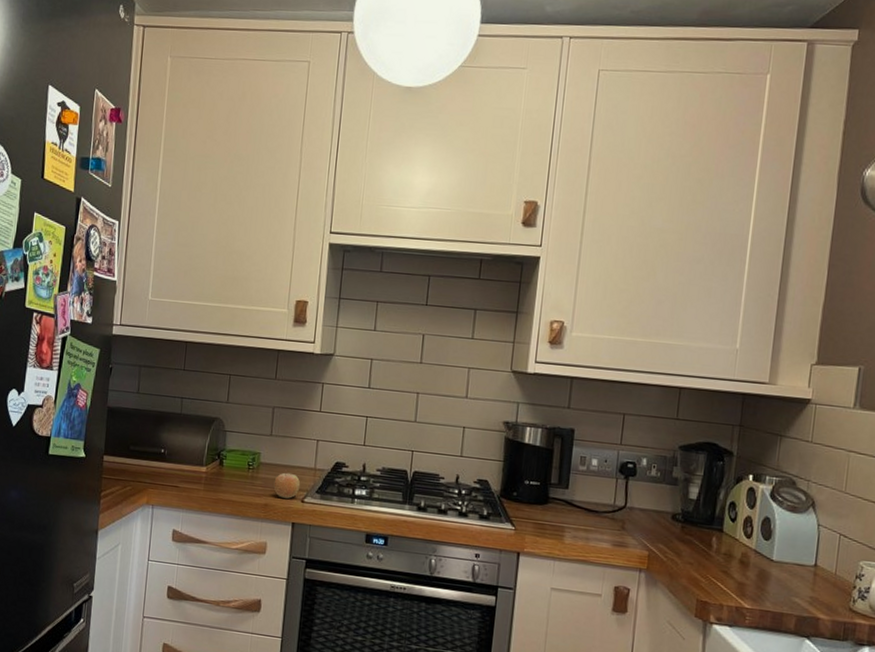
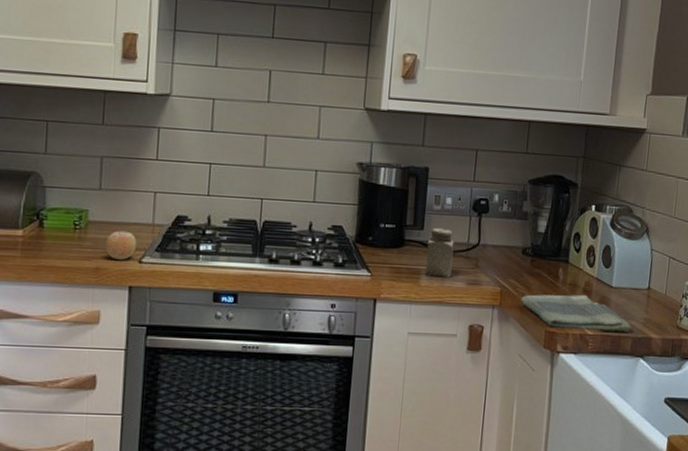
salt shaker: none [569,487,600,538] -> present [425,227,454,278]
dish towel: none [670,561,795,610] -> present [521,294,631,332]

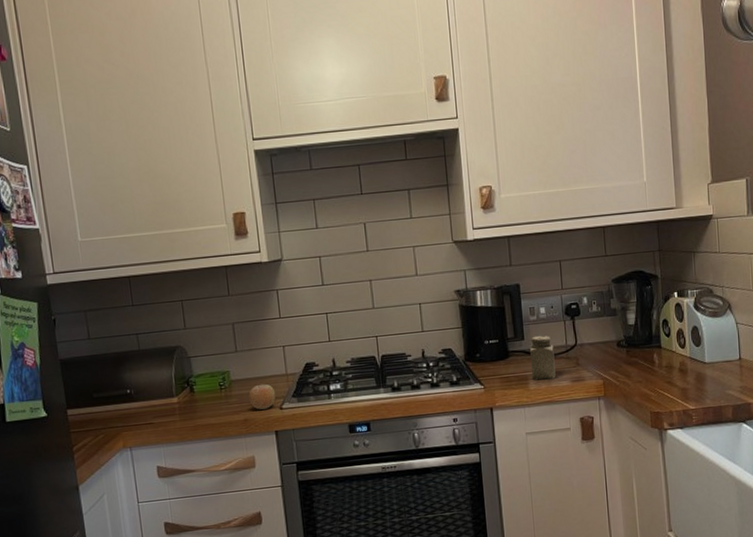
dish towel: present [521,294,631,332] -> none [623,374,730,408]

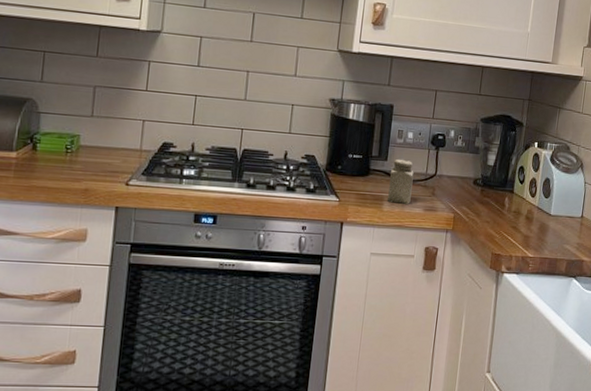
fruit: present [248,382,276,410] -> none [95,152,125,182]

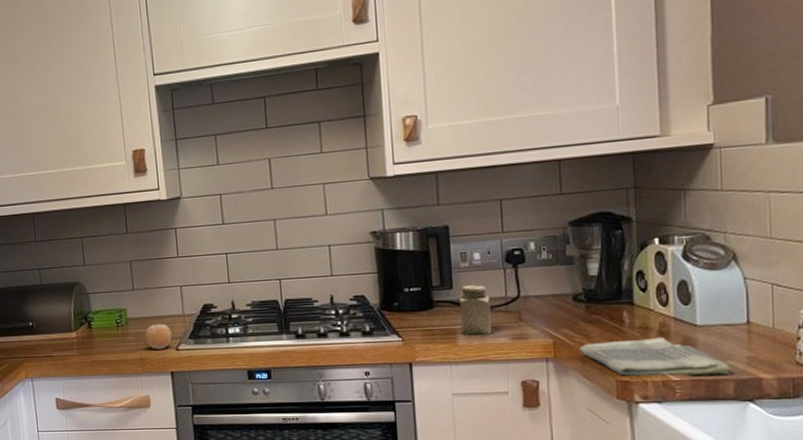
fruit: none [95,152,125,182] -> present [145,321,172,349]
dish towel: none [471,220,566,255] -> present [579,338,731,377]

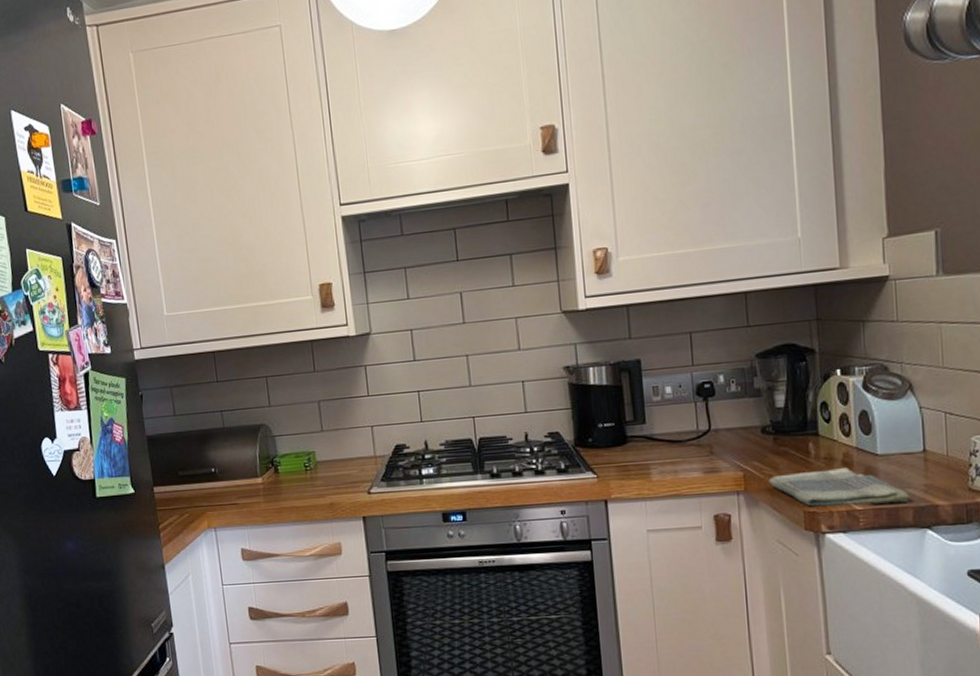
fruit: present [145,321,172,349] -> none [335,463,364,494]
salt shaker: present [460,284,492,335] -> none [653,418,684,470]

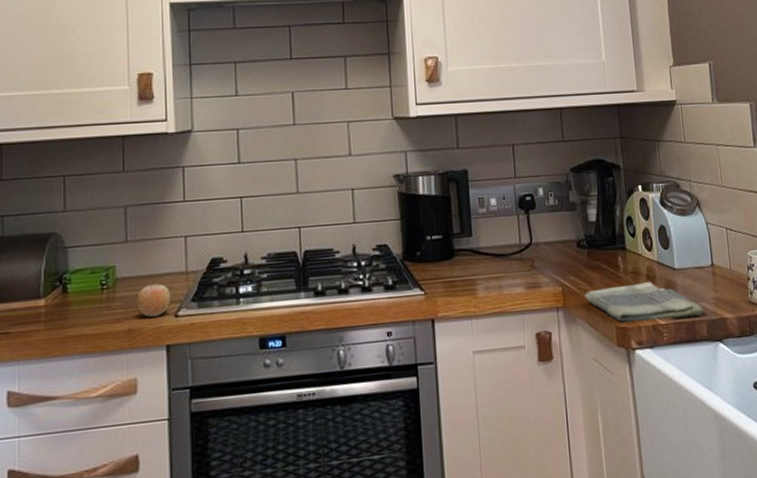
fruit: none [335,463,364,494] -> present [137,281,171,317]

